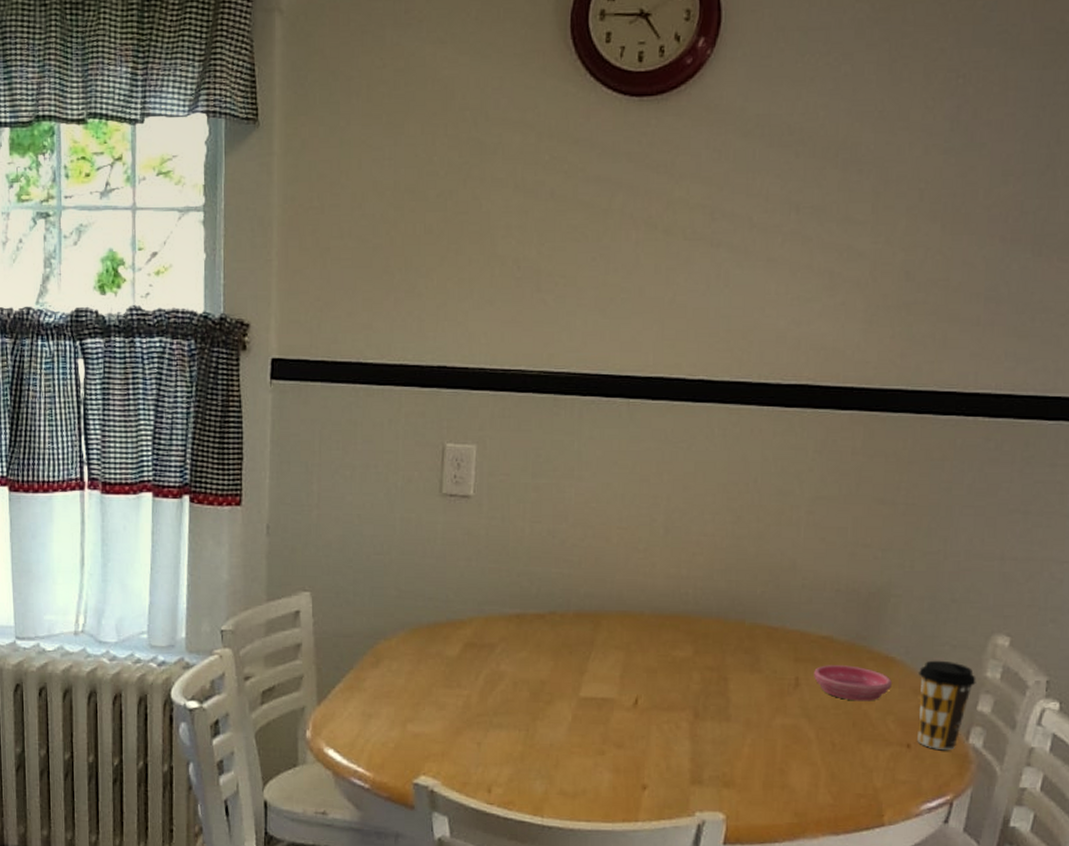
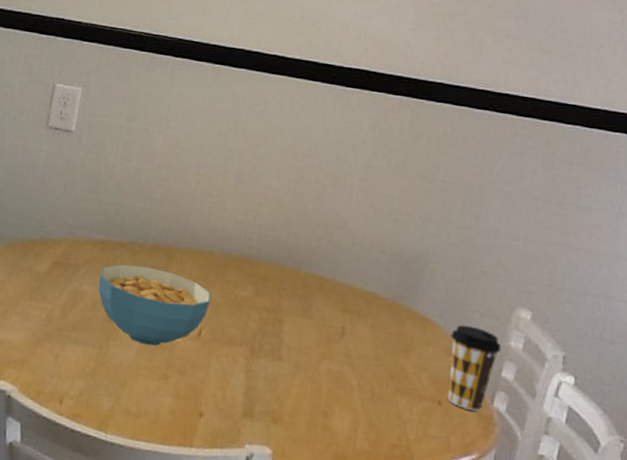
cereal bowl: none [518,637,645,722] -> present [98,264,211,346]
saucer: present [814,665,892,702] -> none [358,318,427,357]

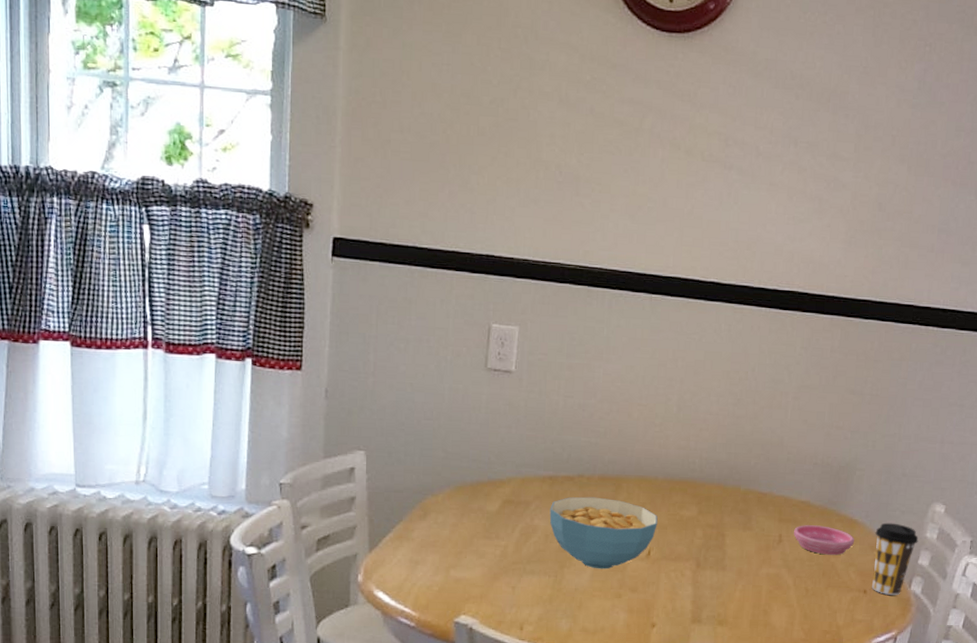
saucer: none [358,318,427,357] -> present [794,525,854,555]

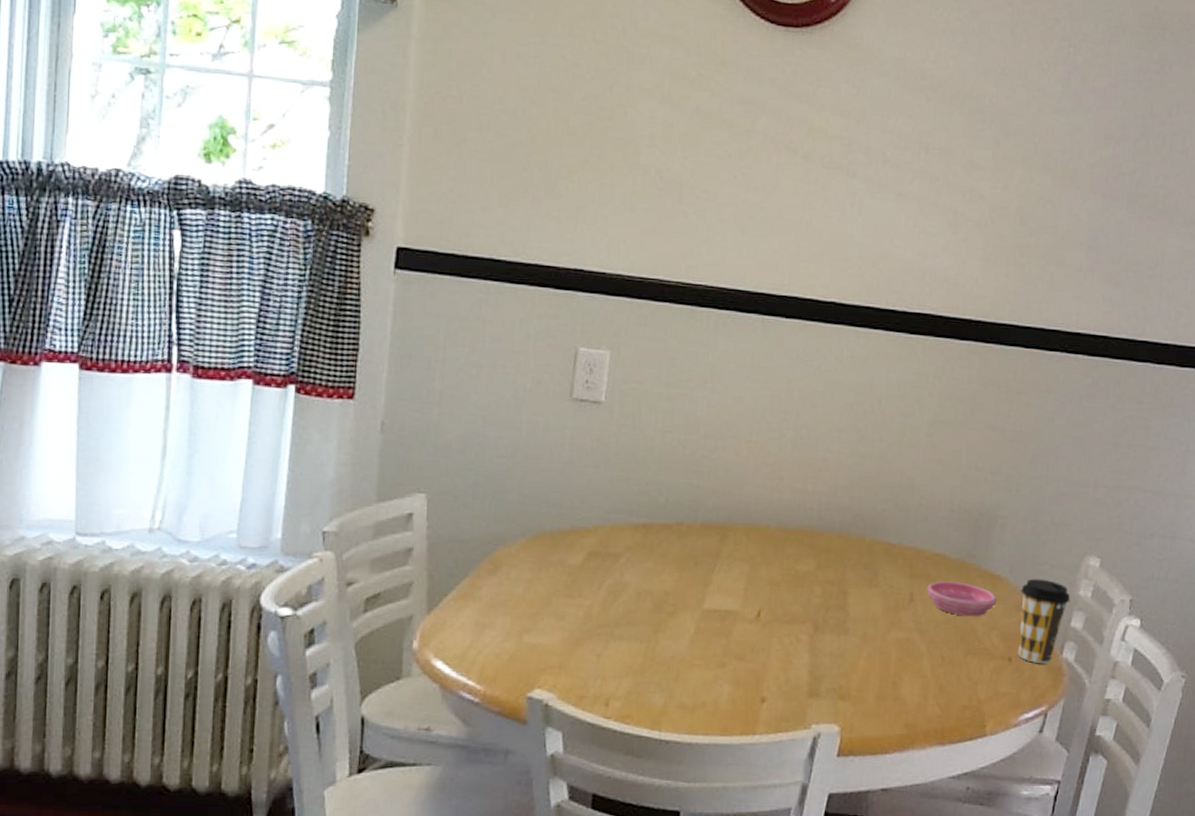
cereal bowl: present [549,497,658,569] -> none [642,548,769,634]

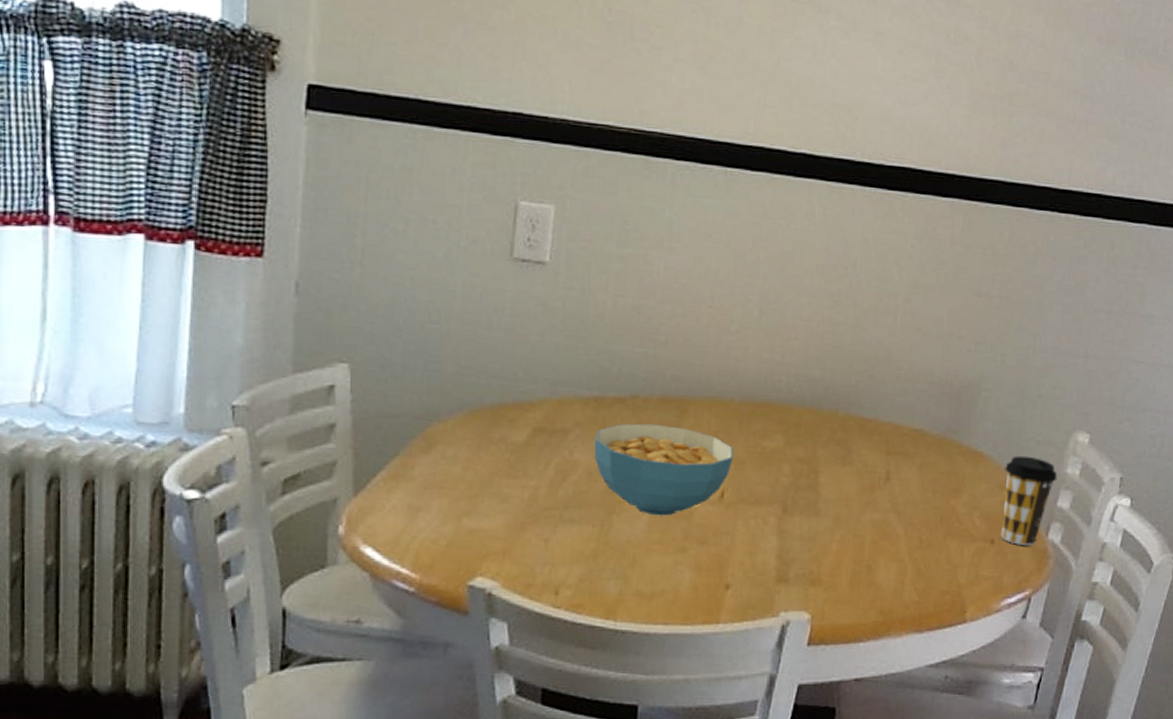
cereal bowl: none [642,548,769,634] -> present [594,423,734,516]
saucer: present [927,581,997,617] -> none [905,459,979,497]

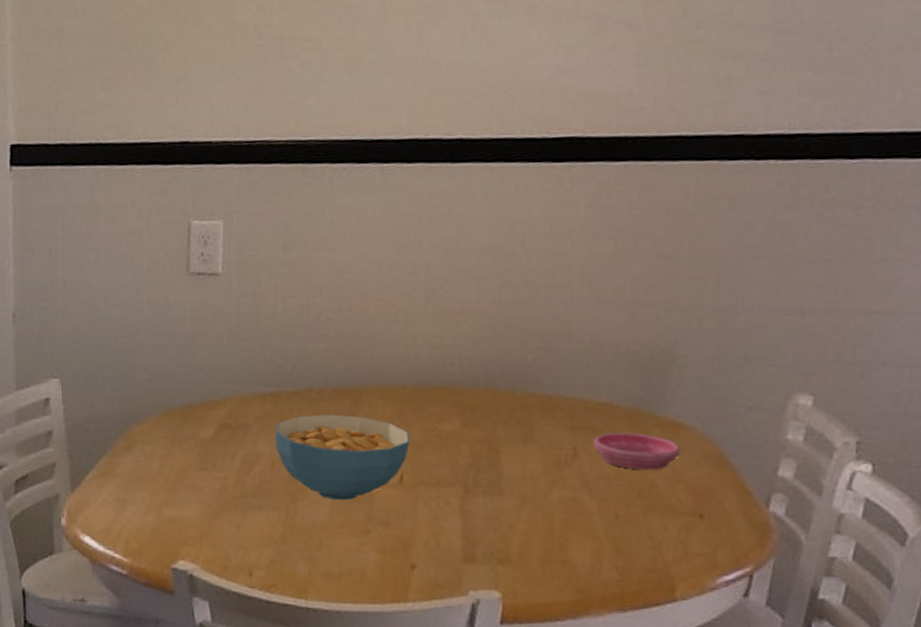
saucer: none [905,459,979,497] -> present [594,432,680,470]
coffee cup: present [1001,455,1058,545] -> none [710,423,776,519]

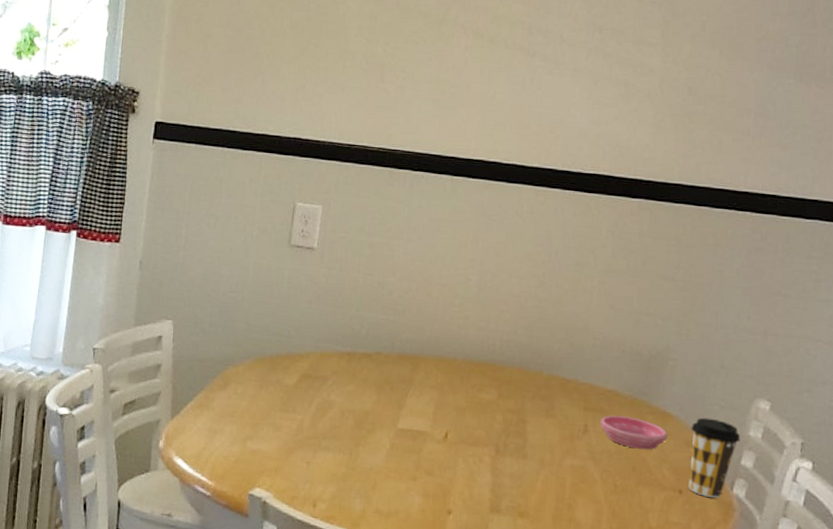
cereal bowl: present [275,414,410,501] -> none [346,374,456,450]
coffee cup: none [710,423,776,519] -> present [688,417,741,498]

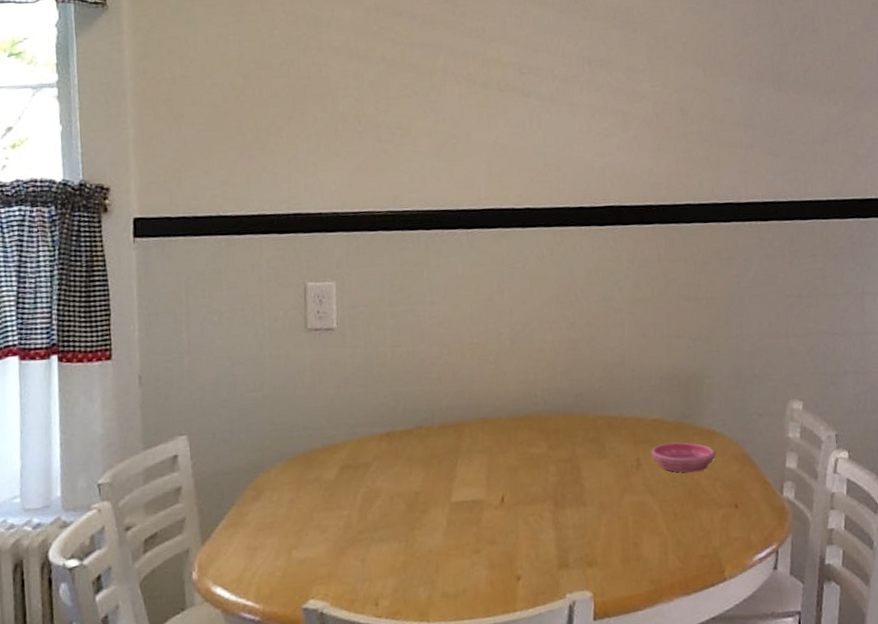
coffee cup: present [688,417,741,498] -> none [736,427,782,506]

